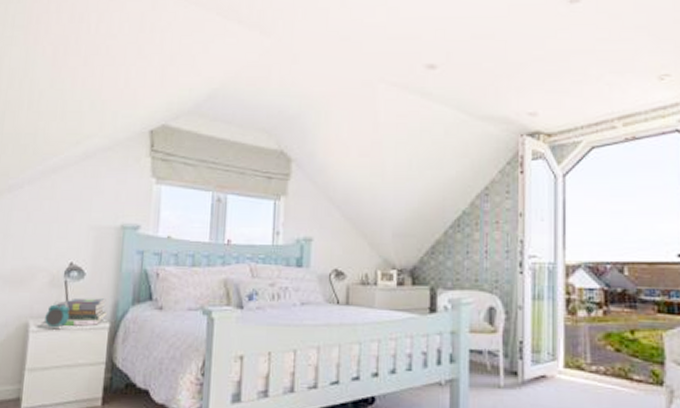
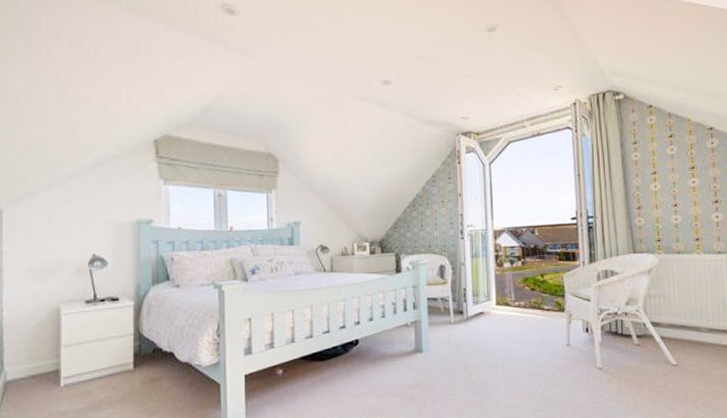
alarm clock: present [45,301,69,330] -> none [75,287,96,311]
books: present [56,298,107,326] -> none [83,282,130,307]

